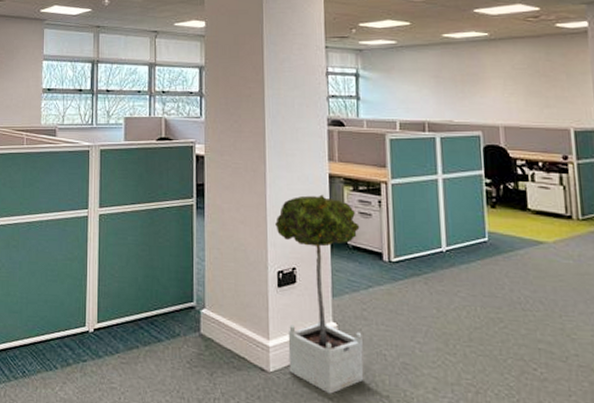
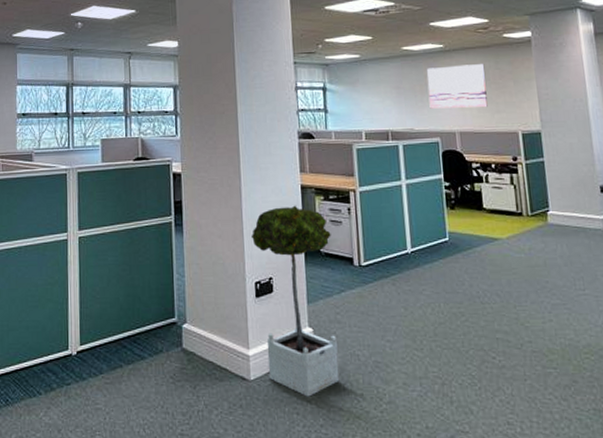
wall art: none [469,55,536,102] -> present [427,64,488,109]

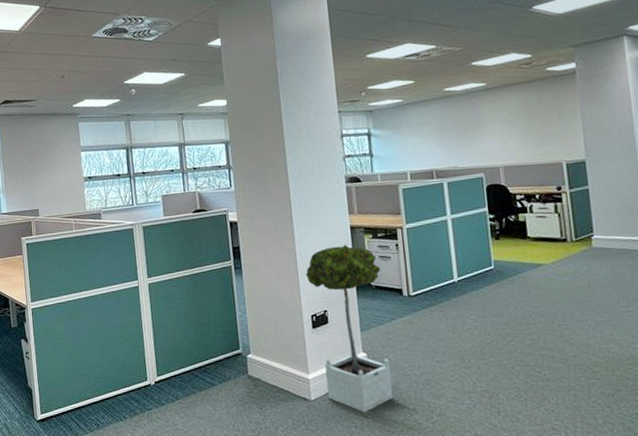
wall art: present [427,64,488,109] -> none [470,99,532,146]

